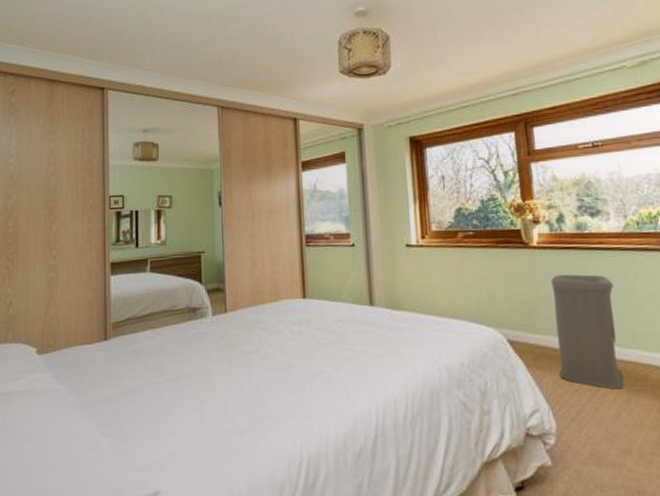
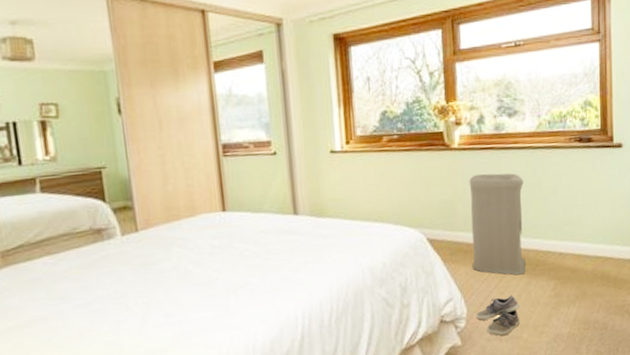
shoe: none [567,411,621,461] -> present [476,294,520,336]

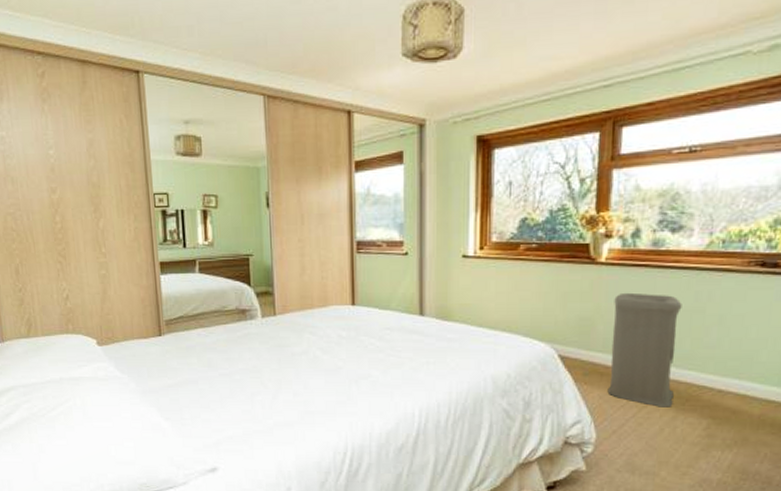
shoe: present [476,294,520,336] -> none [606,427,661,470]

